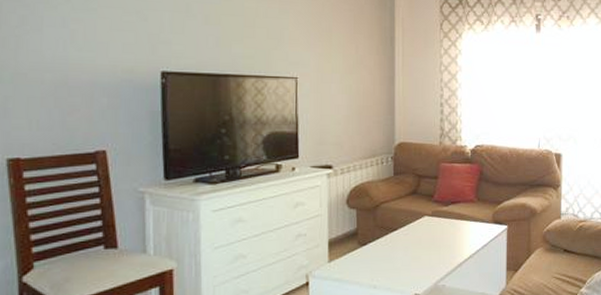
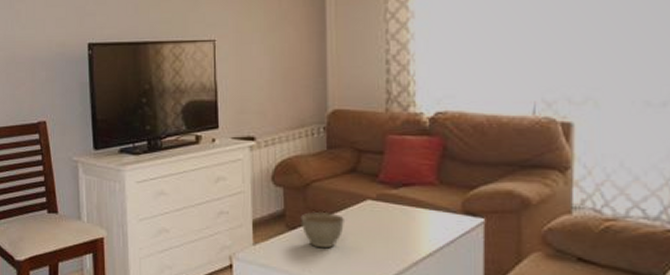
planter bowl: none [371,229,406,260] -> present [300,212,344,249]

